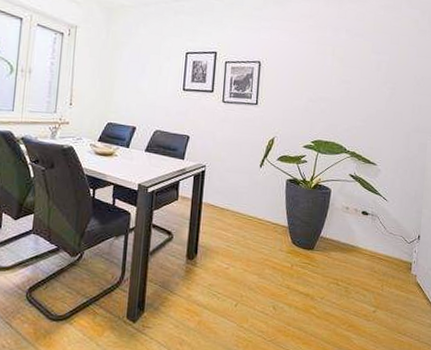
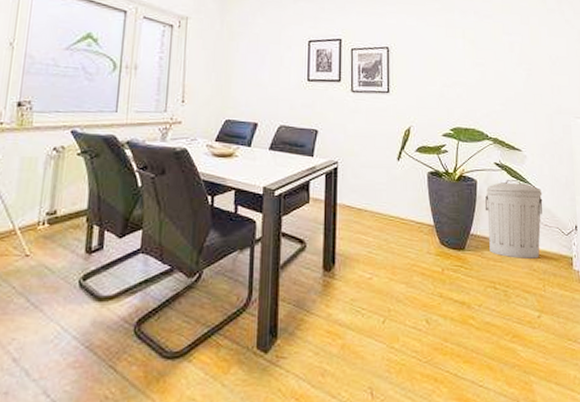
trash can: none [336,190,391,262] -> present [485,180,543,259]

